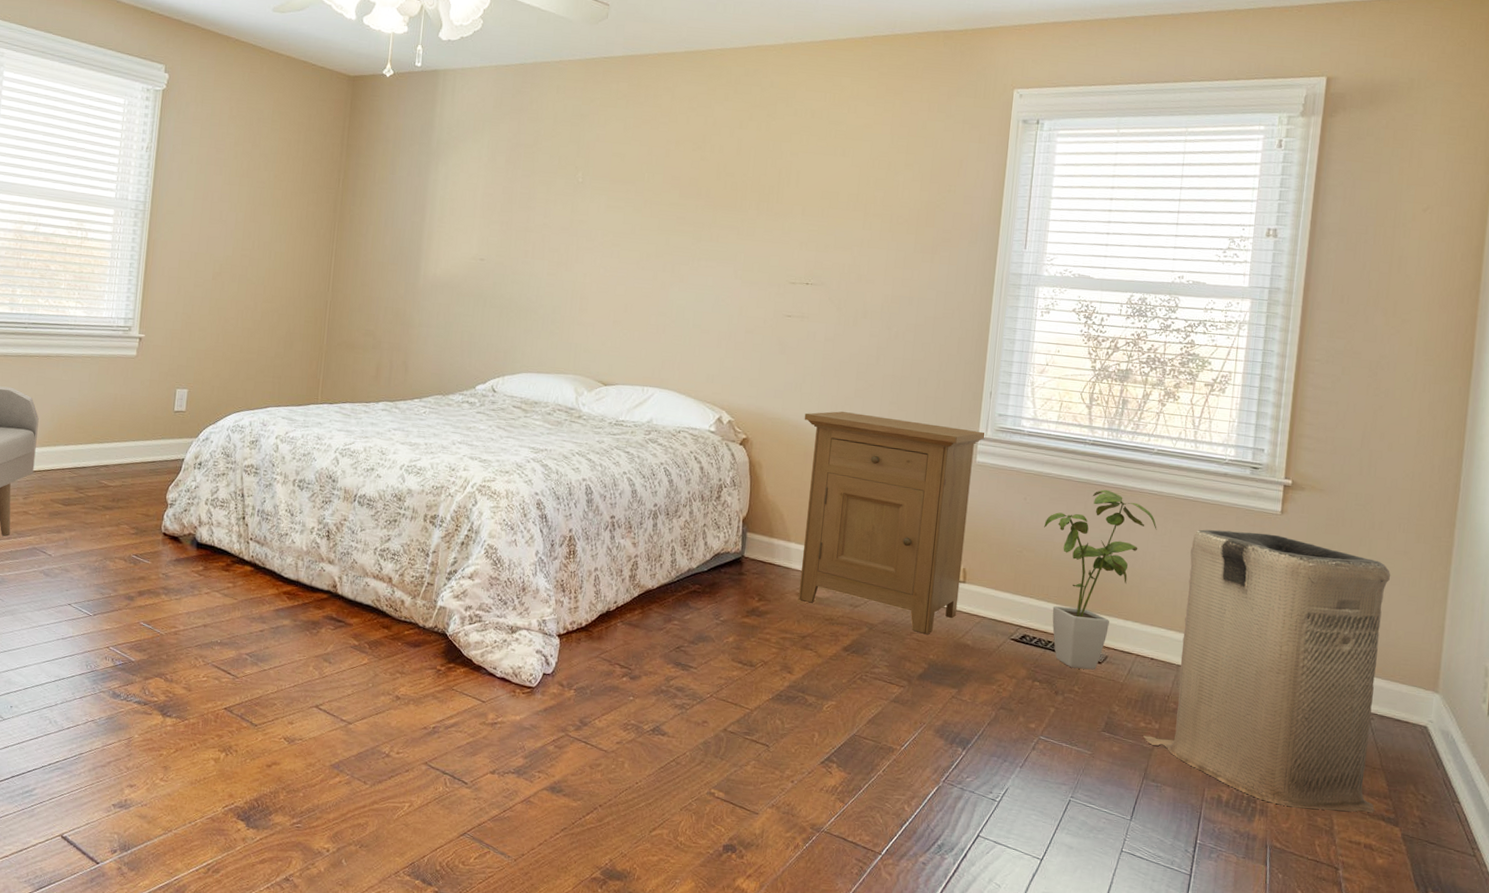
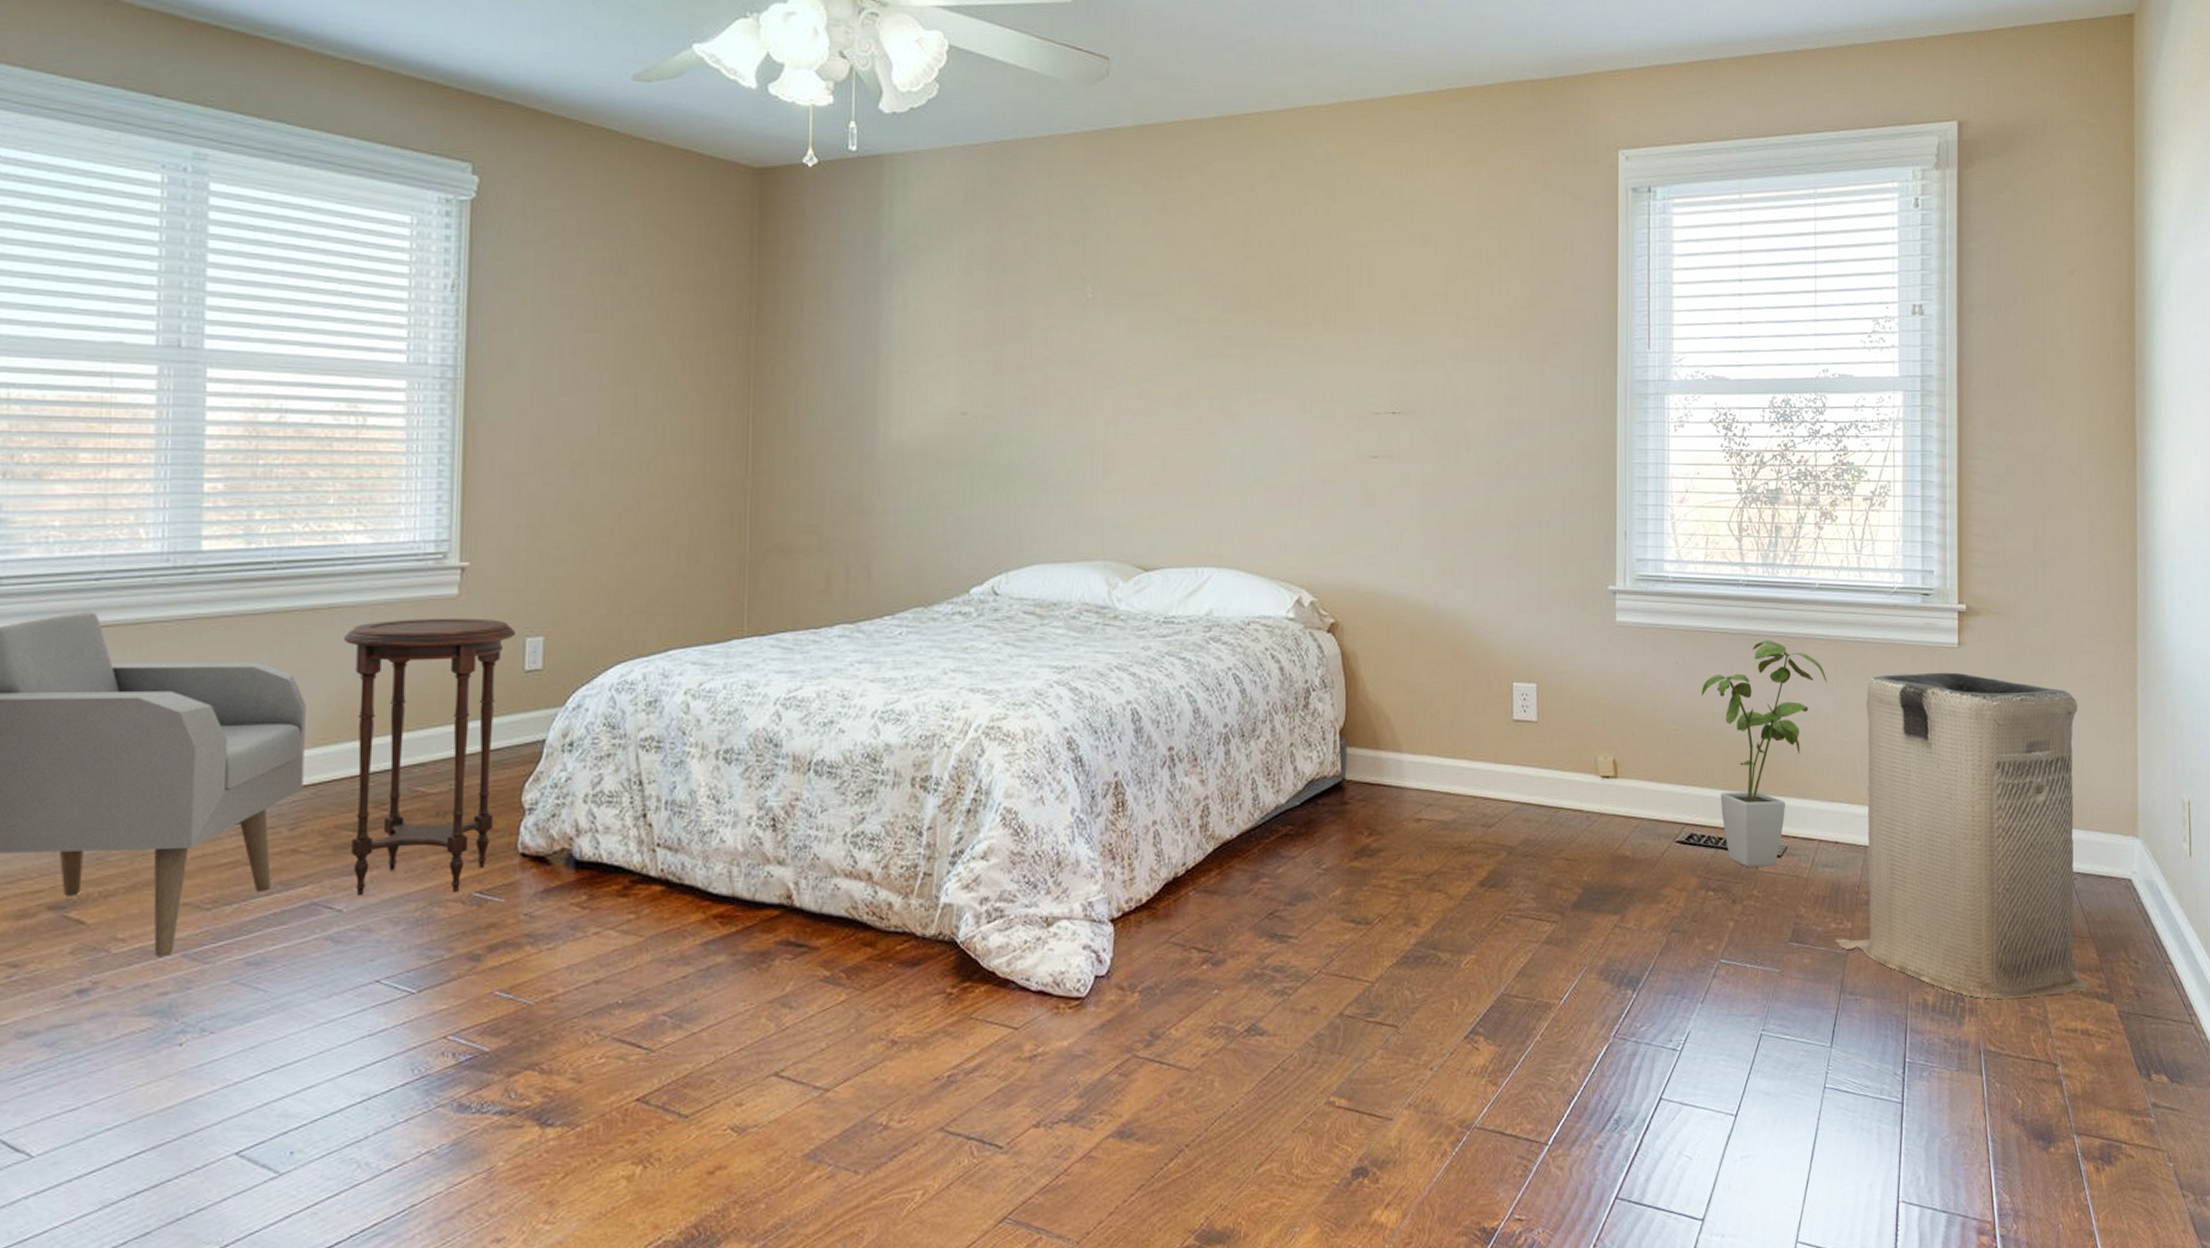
side table: none [59,368,171,554] -> present [343,618,517,897]
nightstand: present [798,411,985,634] -> none [1405,575,1624,850]

